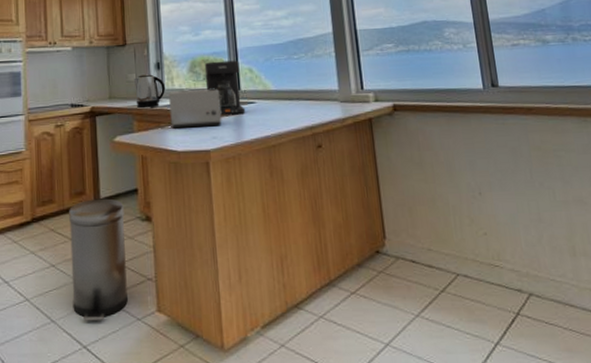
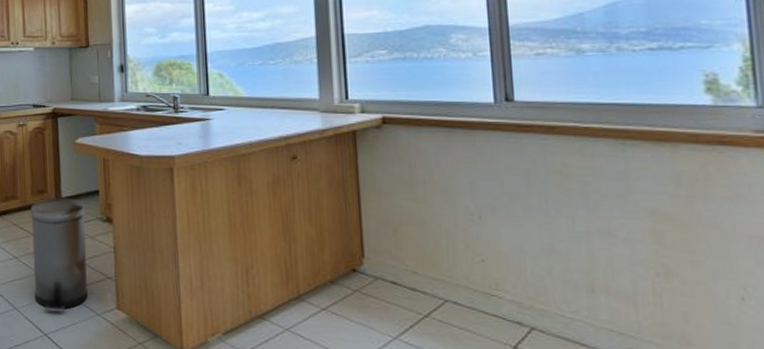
kettle: present [133,74,166,109] -> none [96,77,130,111]
toaster: present [169,88,222,129] -> none [132,93,188,133]
coffee maker: present [204,60,246,114] -> none [170,64,214,120]

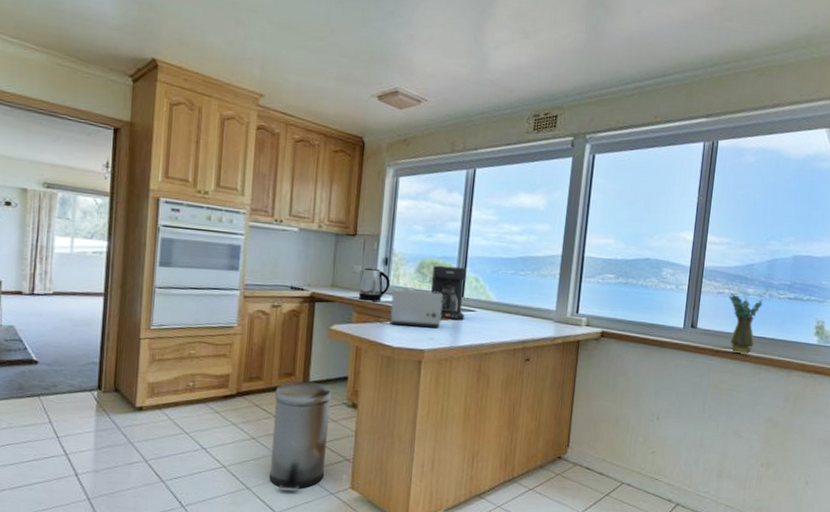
kettle: none [96,77,130,111] -> present [358,267,391,302]
toaster: none [132,93,188,133] -> present [390,288,444,329]
coffee maker: none [170,64,214,120] -> present [430,265,467,320]
vase: none [553,50,609,128] -> present [728,291,763,355]

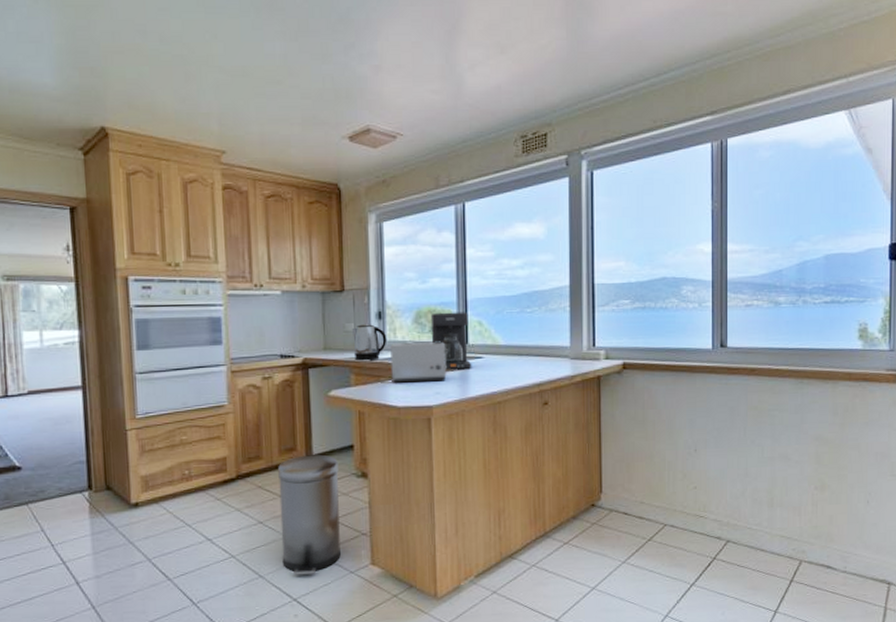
vase: present [728,291,763,355] -> none [758,302,797,370]

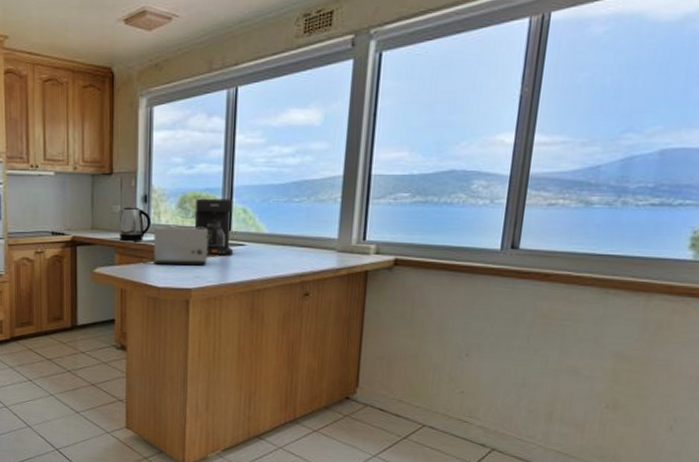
pedal bin: present [277,454,341,575] -> none [45,325,100,430]

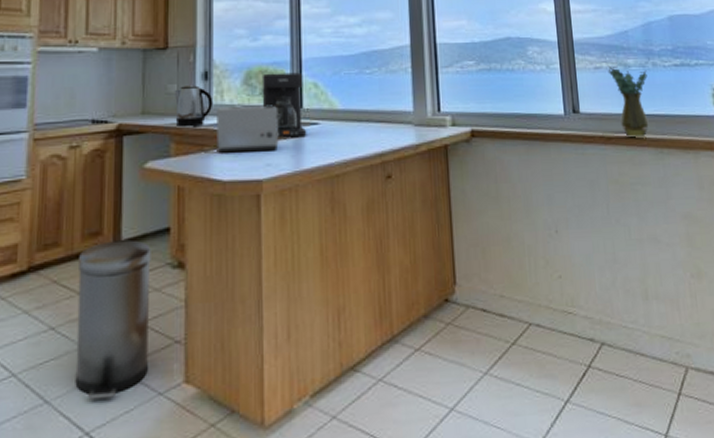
pedal bin: none [45,325,100,430] -> present [75,240,151,399]
vase: none [563,201,613,277] -> present [607,64,649,138]

